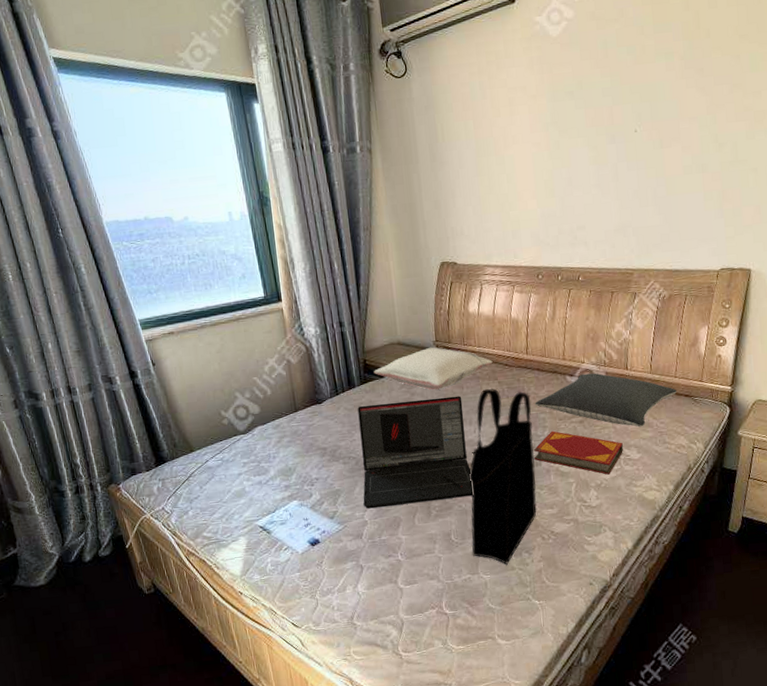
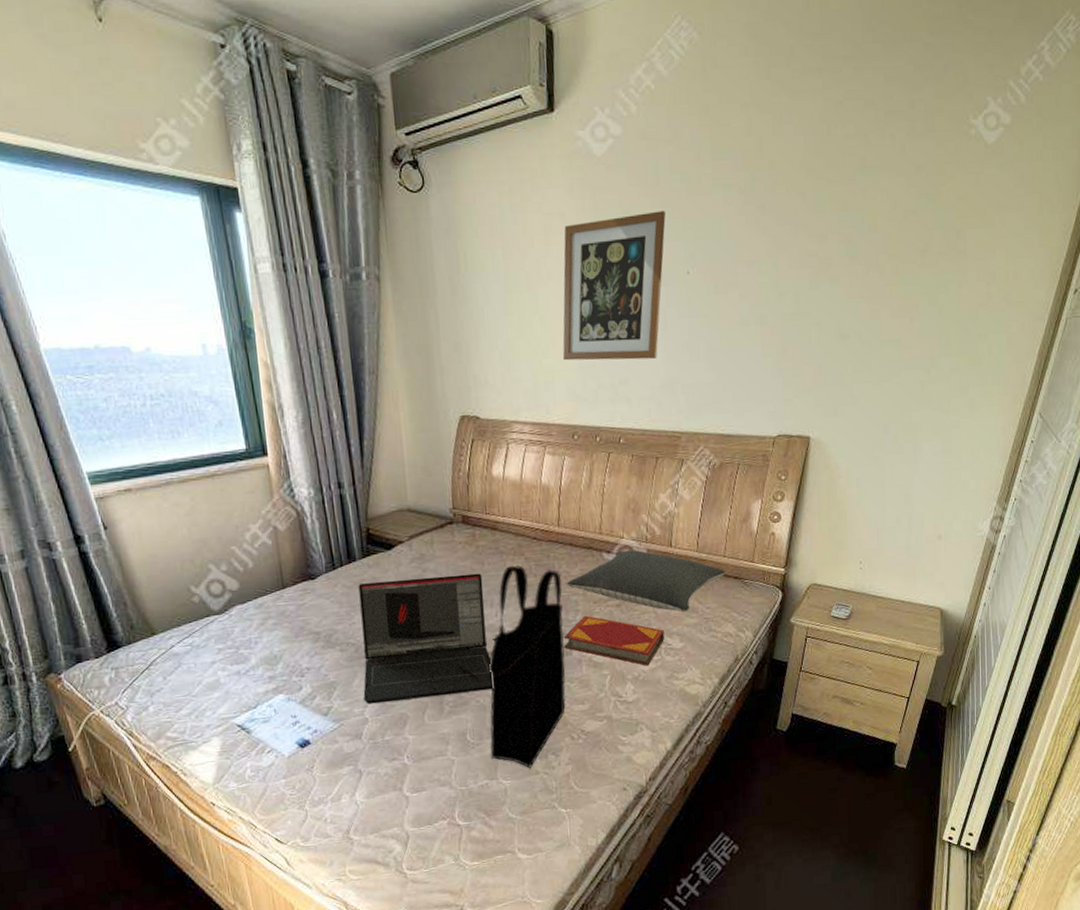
pillow: present [374,347,493,390] -> none [379,515,519,566]
wall art: none [526,79,615,212] -> present [563,211,666,361]

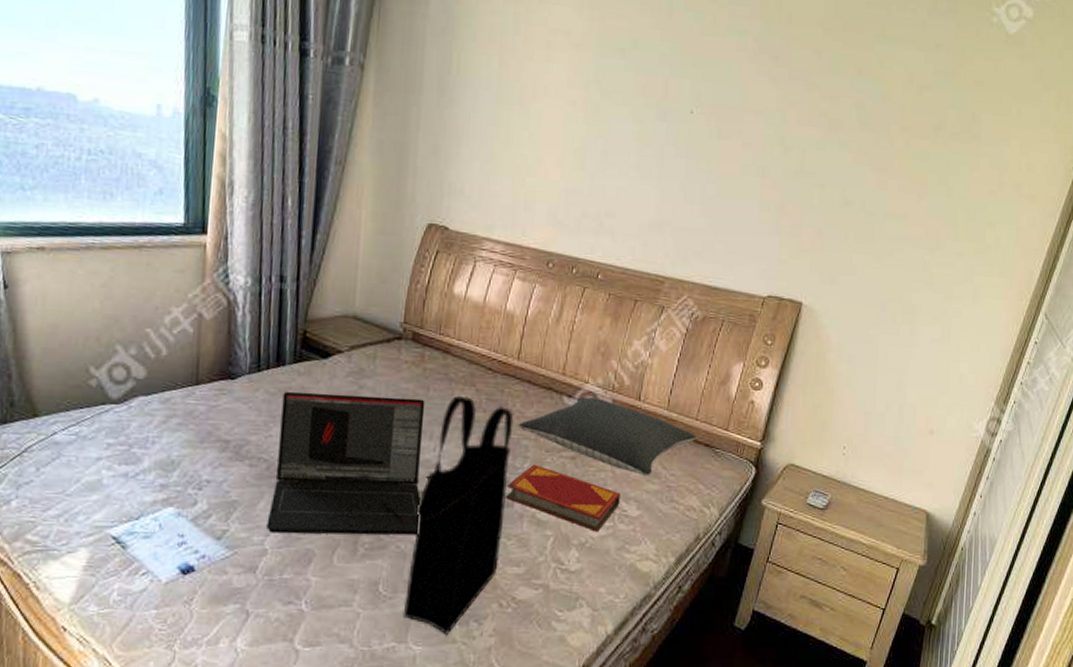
wall art: present [563,211,666,361] -> none [549,44,675,195]

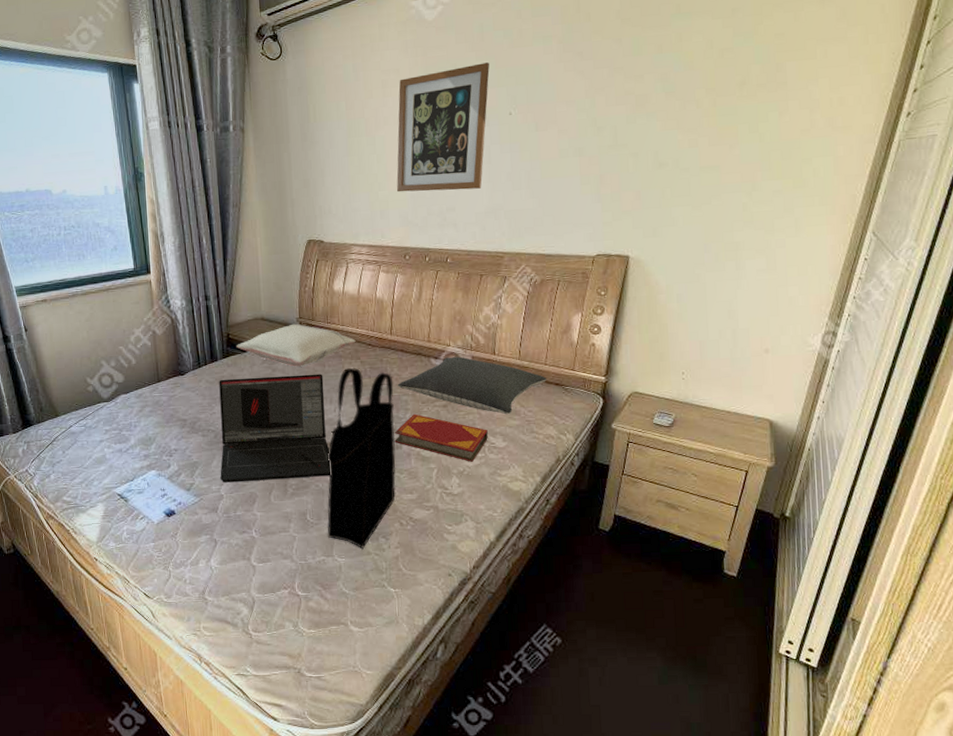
pillow: none [315,329,473,387] -> present [237,323,356,367]
wall art: none [549,44,675,195] -> present [396,62,490,193]

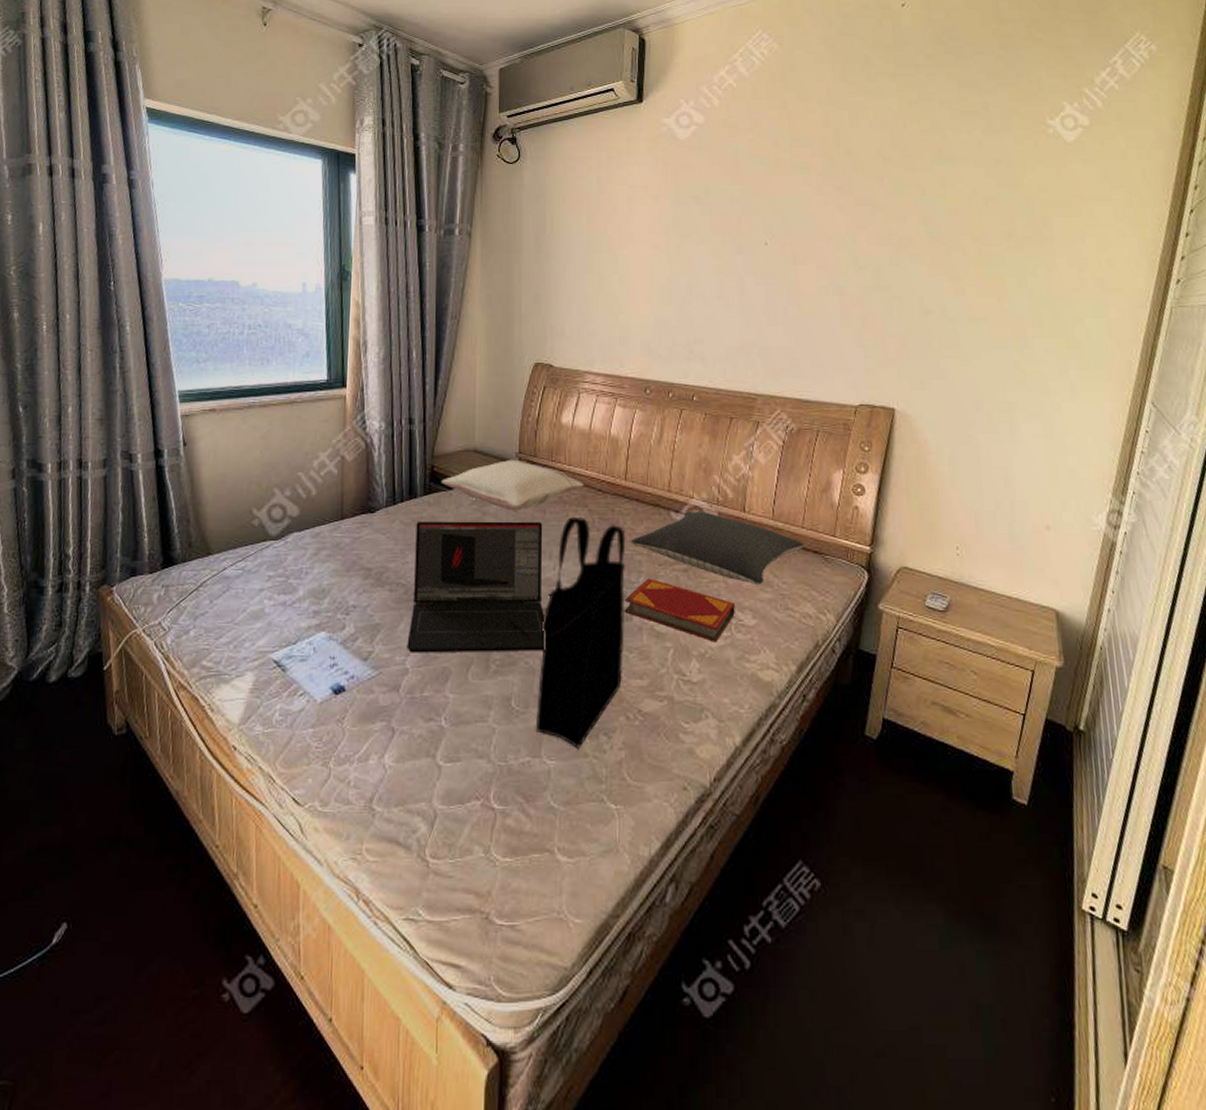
wall art: present [396,62,490,193] -> none [640,188,745,321]

